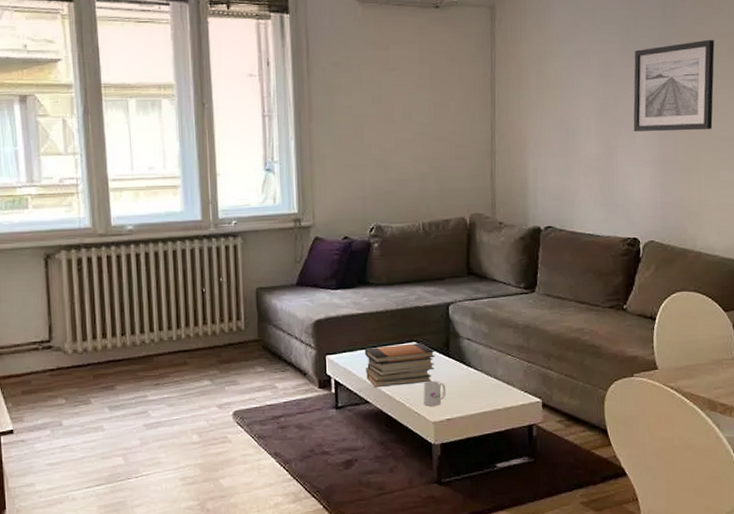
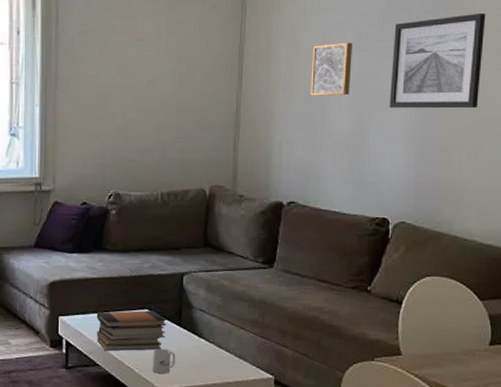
wall art: none [560,69,597,122] -> present [310,42,352,96]

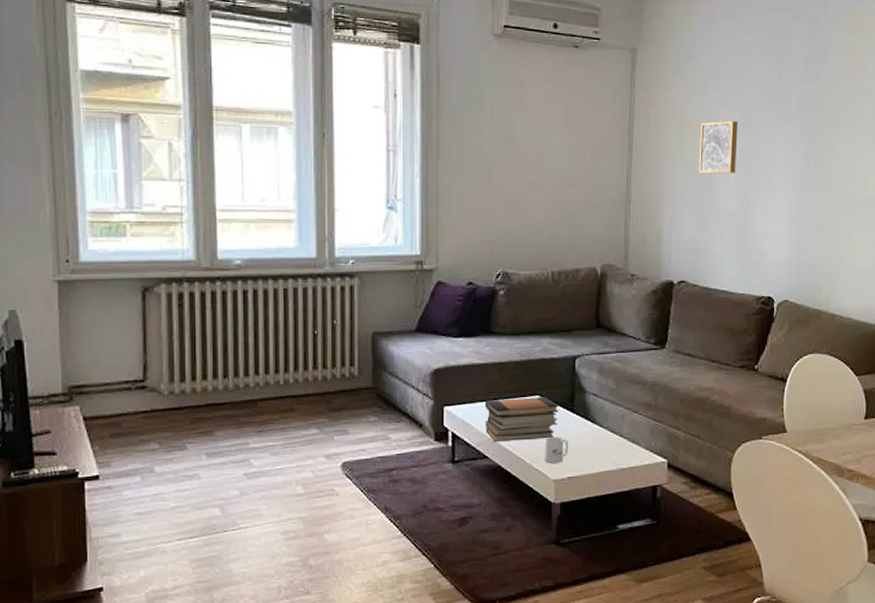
wall art: present [389,12,486,109] -> none [772,97,857,190]

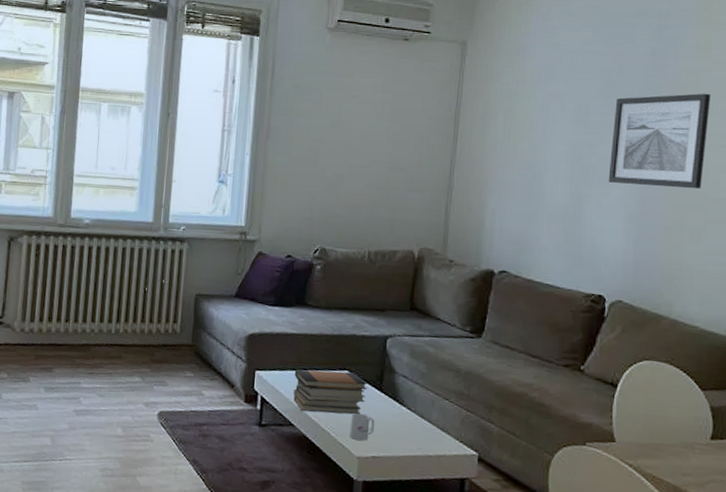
wall art: present [699,120,738,174] -> none [527,113,572,167]
wall art: none [772,97,857,190] -> present [608,93,711,190]

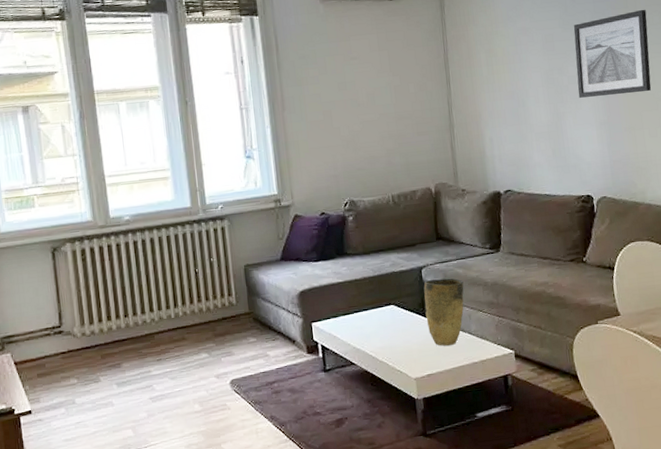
book stack: present [293,369,367,415] -> none [346,305,412,350]
mug: present [350,412,375,441] -> none [403,339,425,364]
vase: none [382,352,433,430] -> present [424,278,464,346]

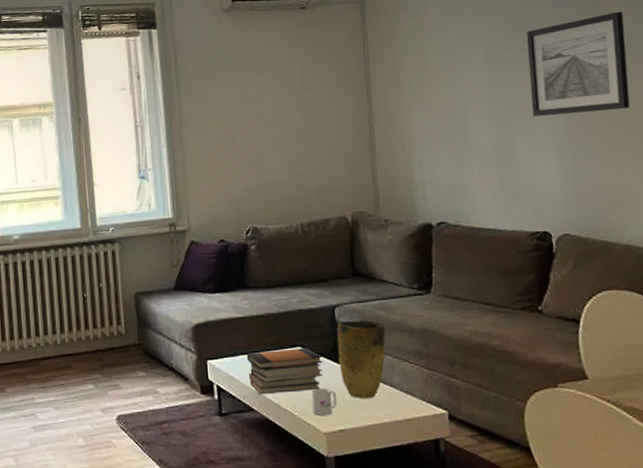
book stack: none [346,305,412,350] -> present [246,348,323,395]
mug: none [403,339,425,364] -> present [311,388,338,415]

